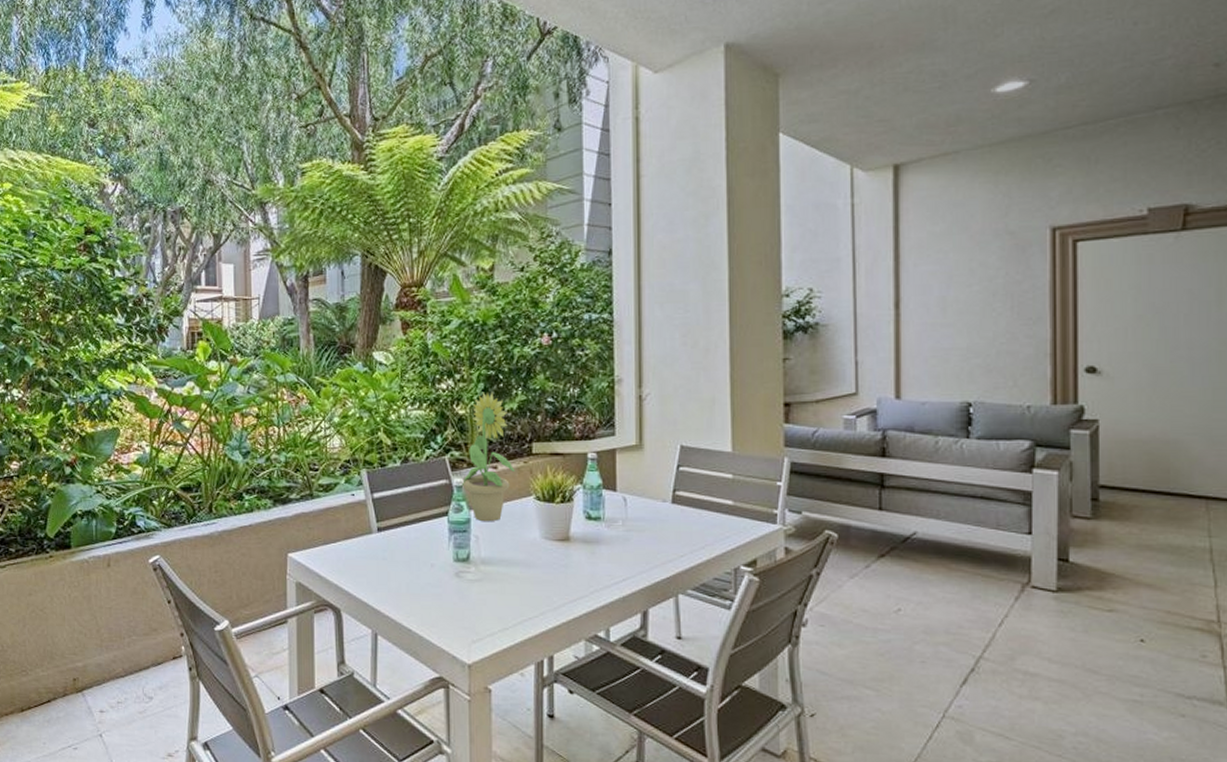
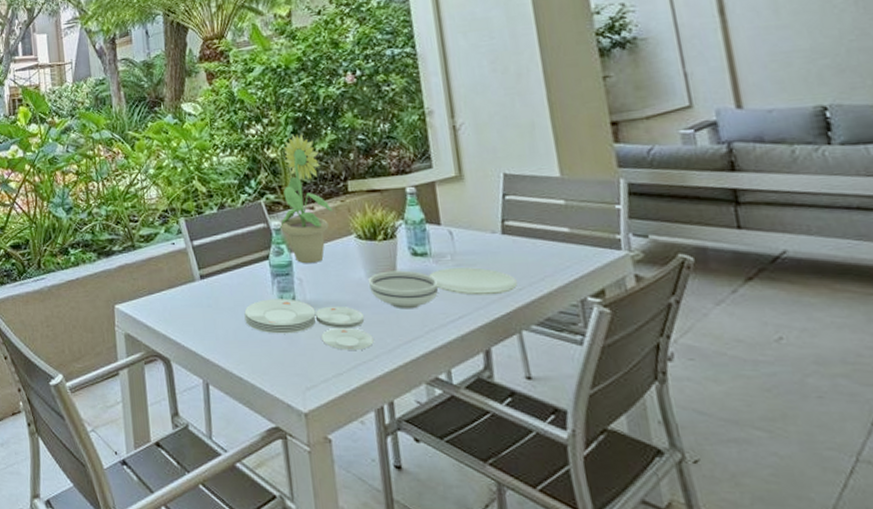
plate: none [419,554,541,607] -> present [244,298,374,350]
bowl: none [542,532,608,570] -> present [368,270,439,309]
plate: none [600,533,681,560] -> present [429,267,519,296]

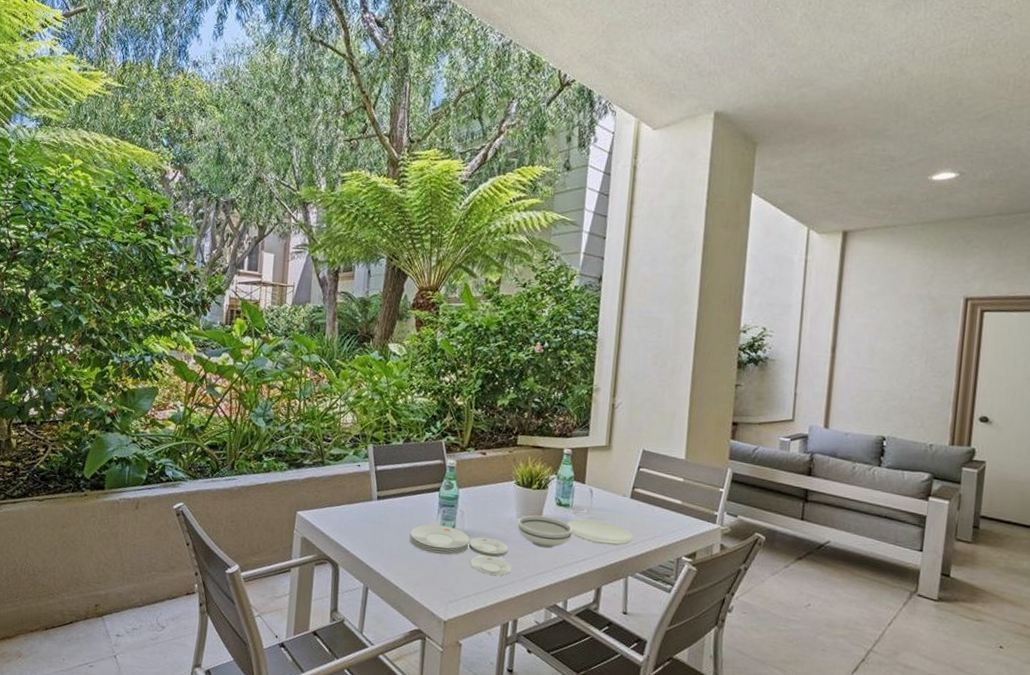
sunflower: present [279,133,333,264] -> none [453,387,501,500]

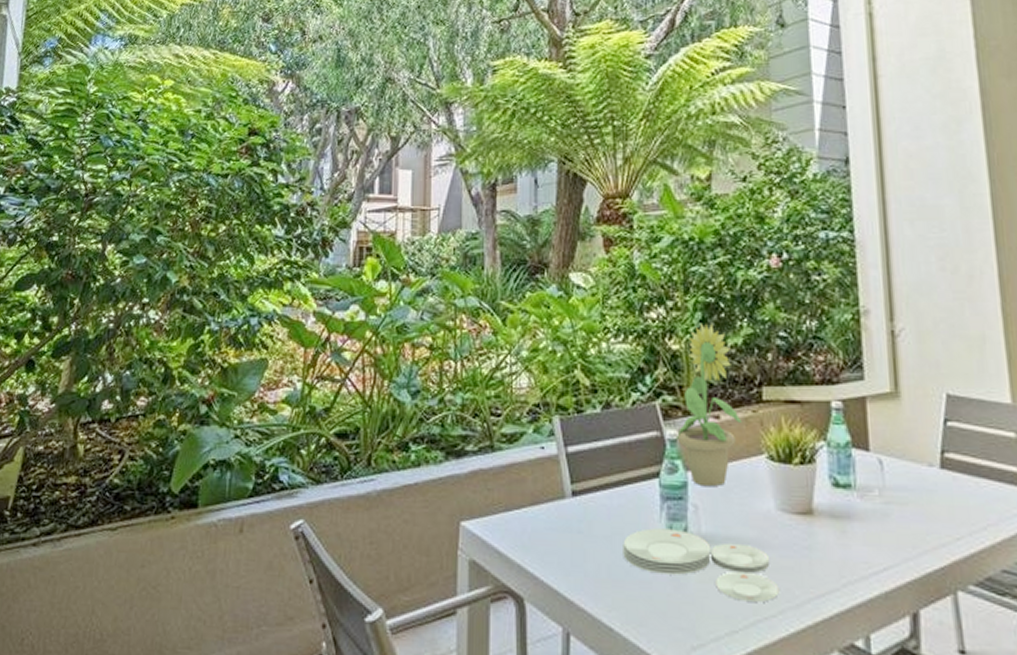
sunflower: none [453,387,501,500] -> present [675,323,742,487]
bowl: present [517,514,573,548] -> none [777,503,862,554]
plate: present [567,519,634,546] -> none [852,506,957,544]

